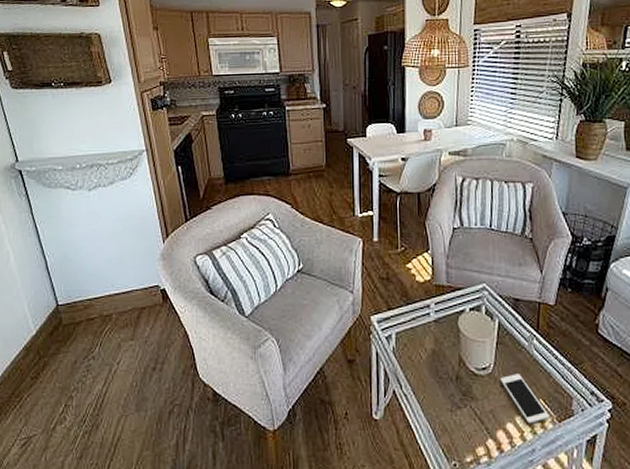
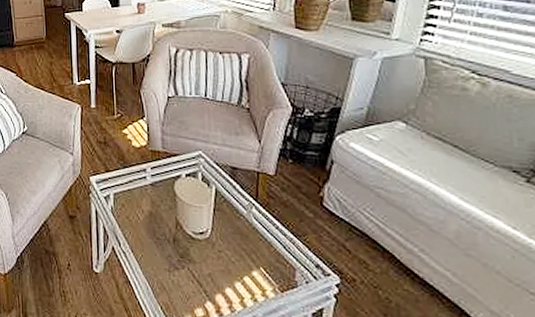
cell phone: present [500,374,550,424] -> none [218,240,271,291]

